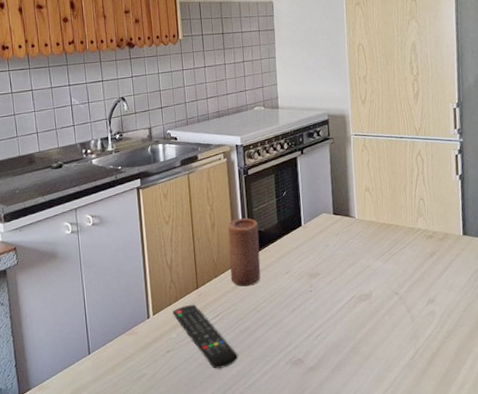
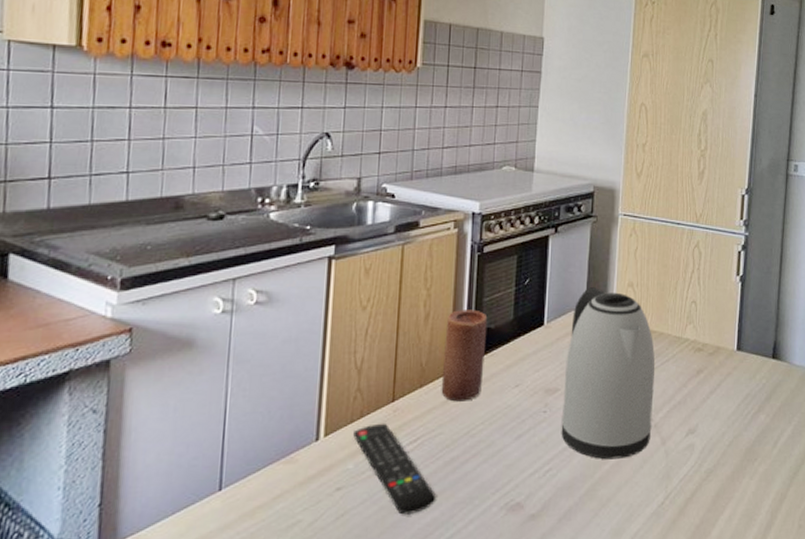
kettle: none [322,194,398,325] -> present [561,287,656,460]

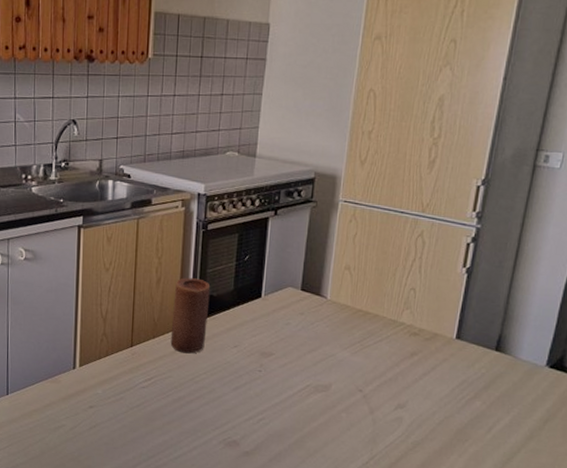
remote control: present [353,423,437,515] -> none [101,362,167,435]
kettle: present [561,287,656,460] -> none [274,267,368,420]

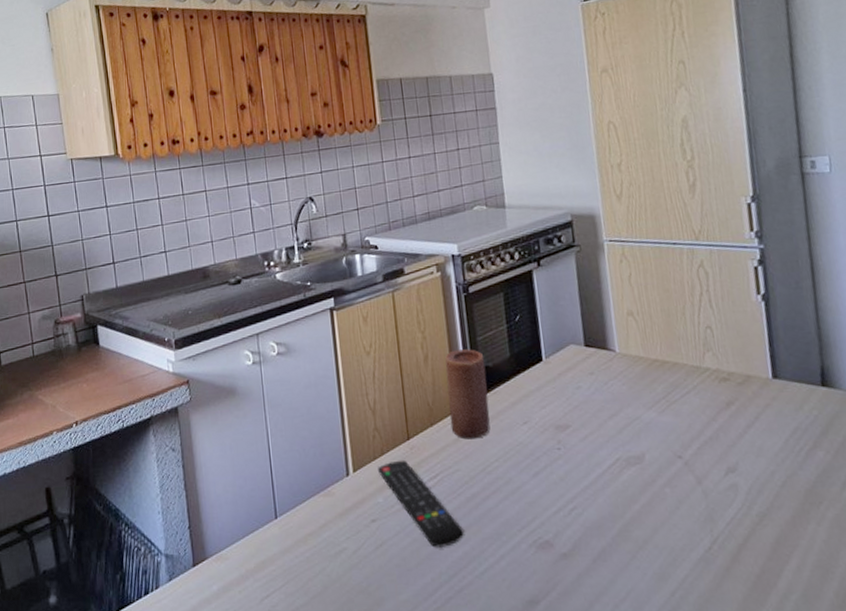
remote control: none [101,362,167,435] -> present [378,459,465,548]

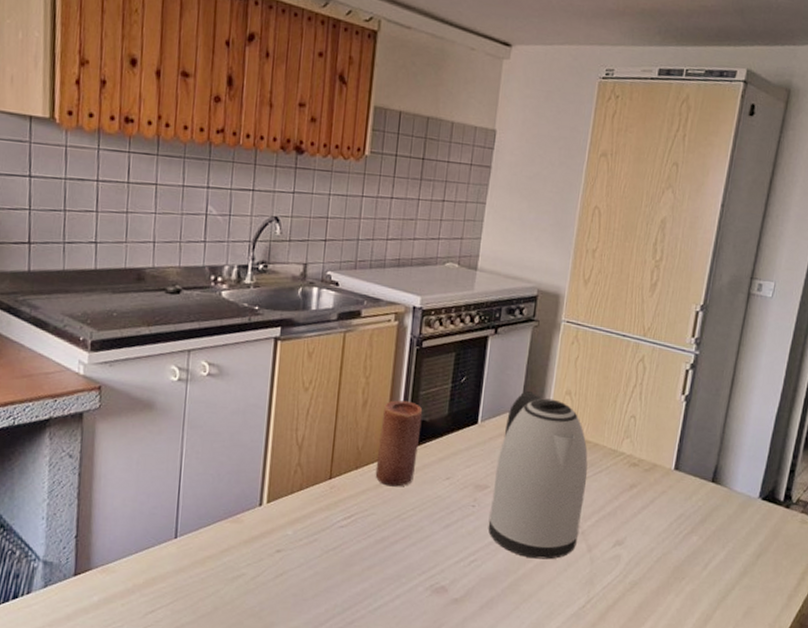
remote control: present [378,459,465,548] -> none [293,497,367,582]
kettle: none [571,319,683,499] -> present [488,391,588,560]

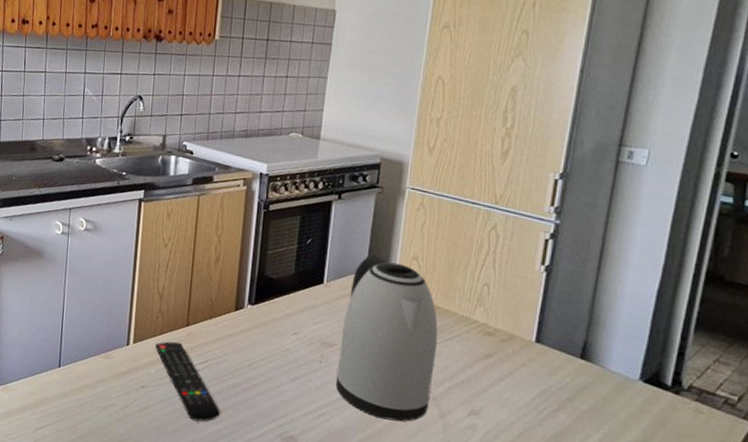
remote control: none [293,497,367,582] -> present [155,341,221,422]
candle: present [375,400,423,487] -> none [227,258,271,338]

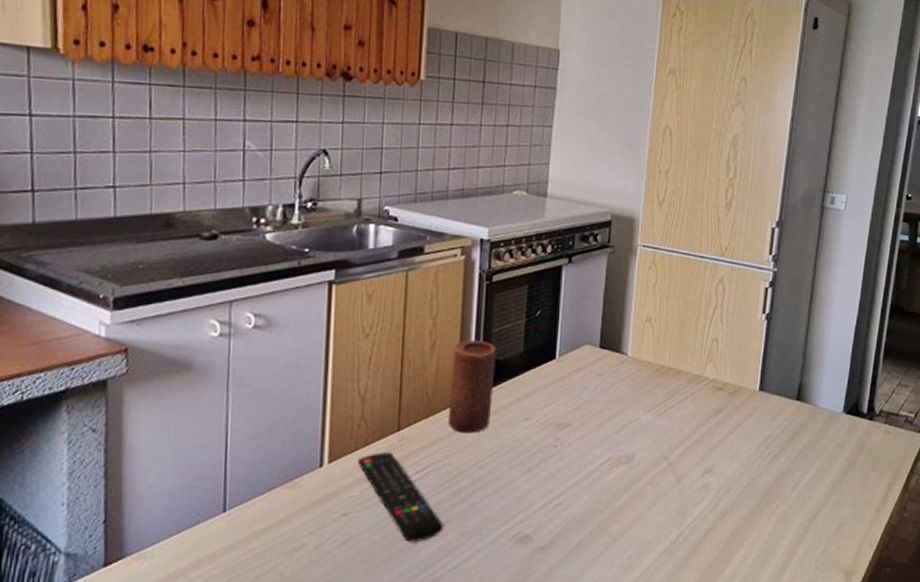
candle: none [227,258,271,338] -> present [448,340,497,433]
kettle: present [335,255,438,422] -> none [572,321,673,496]

